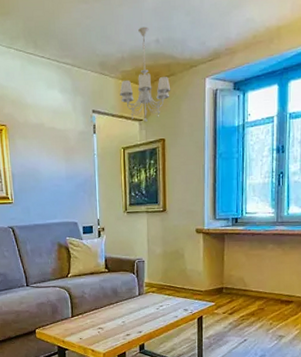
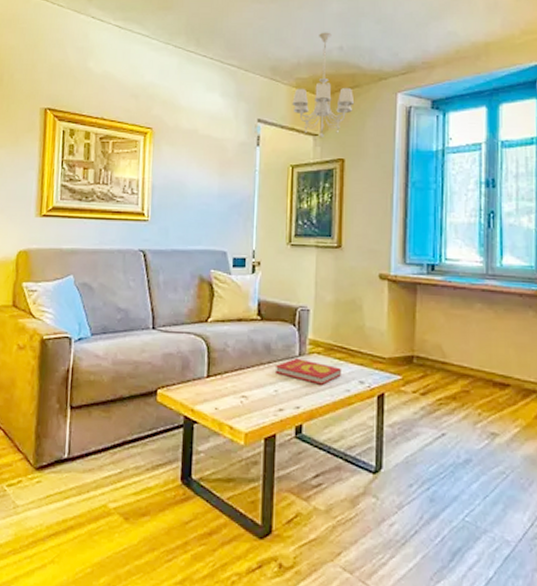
book: none [122,297,170,315] -> present [276,357,341,385]

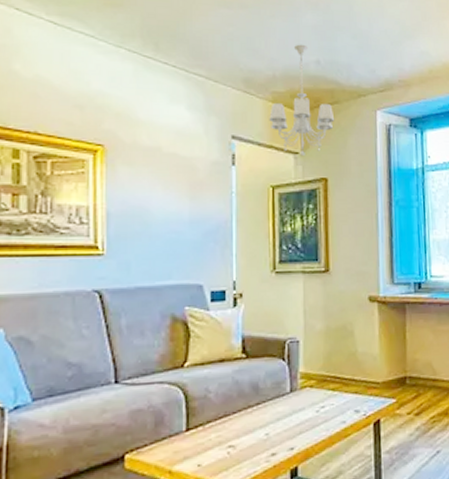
book: present [276,357,341,385] -> none [266,394,336,421]

